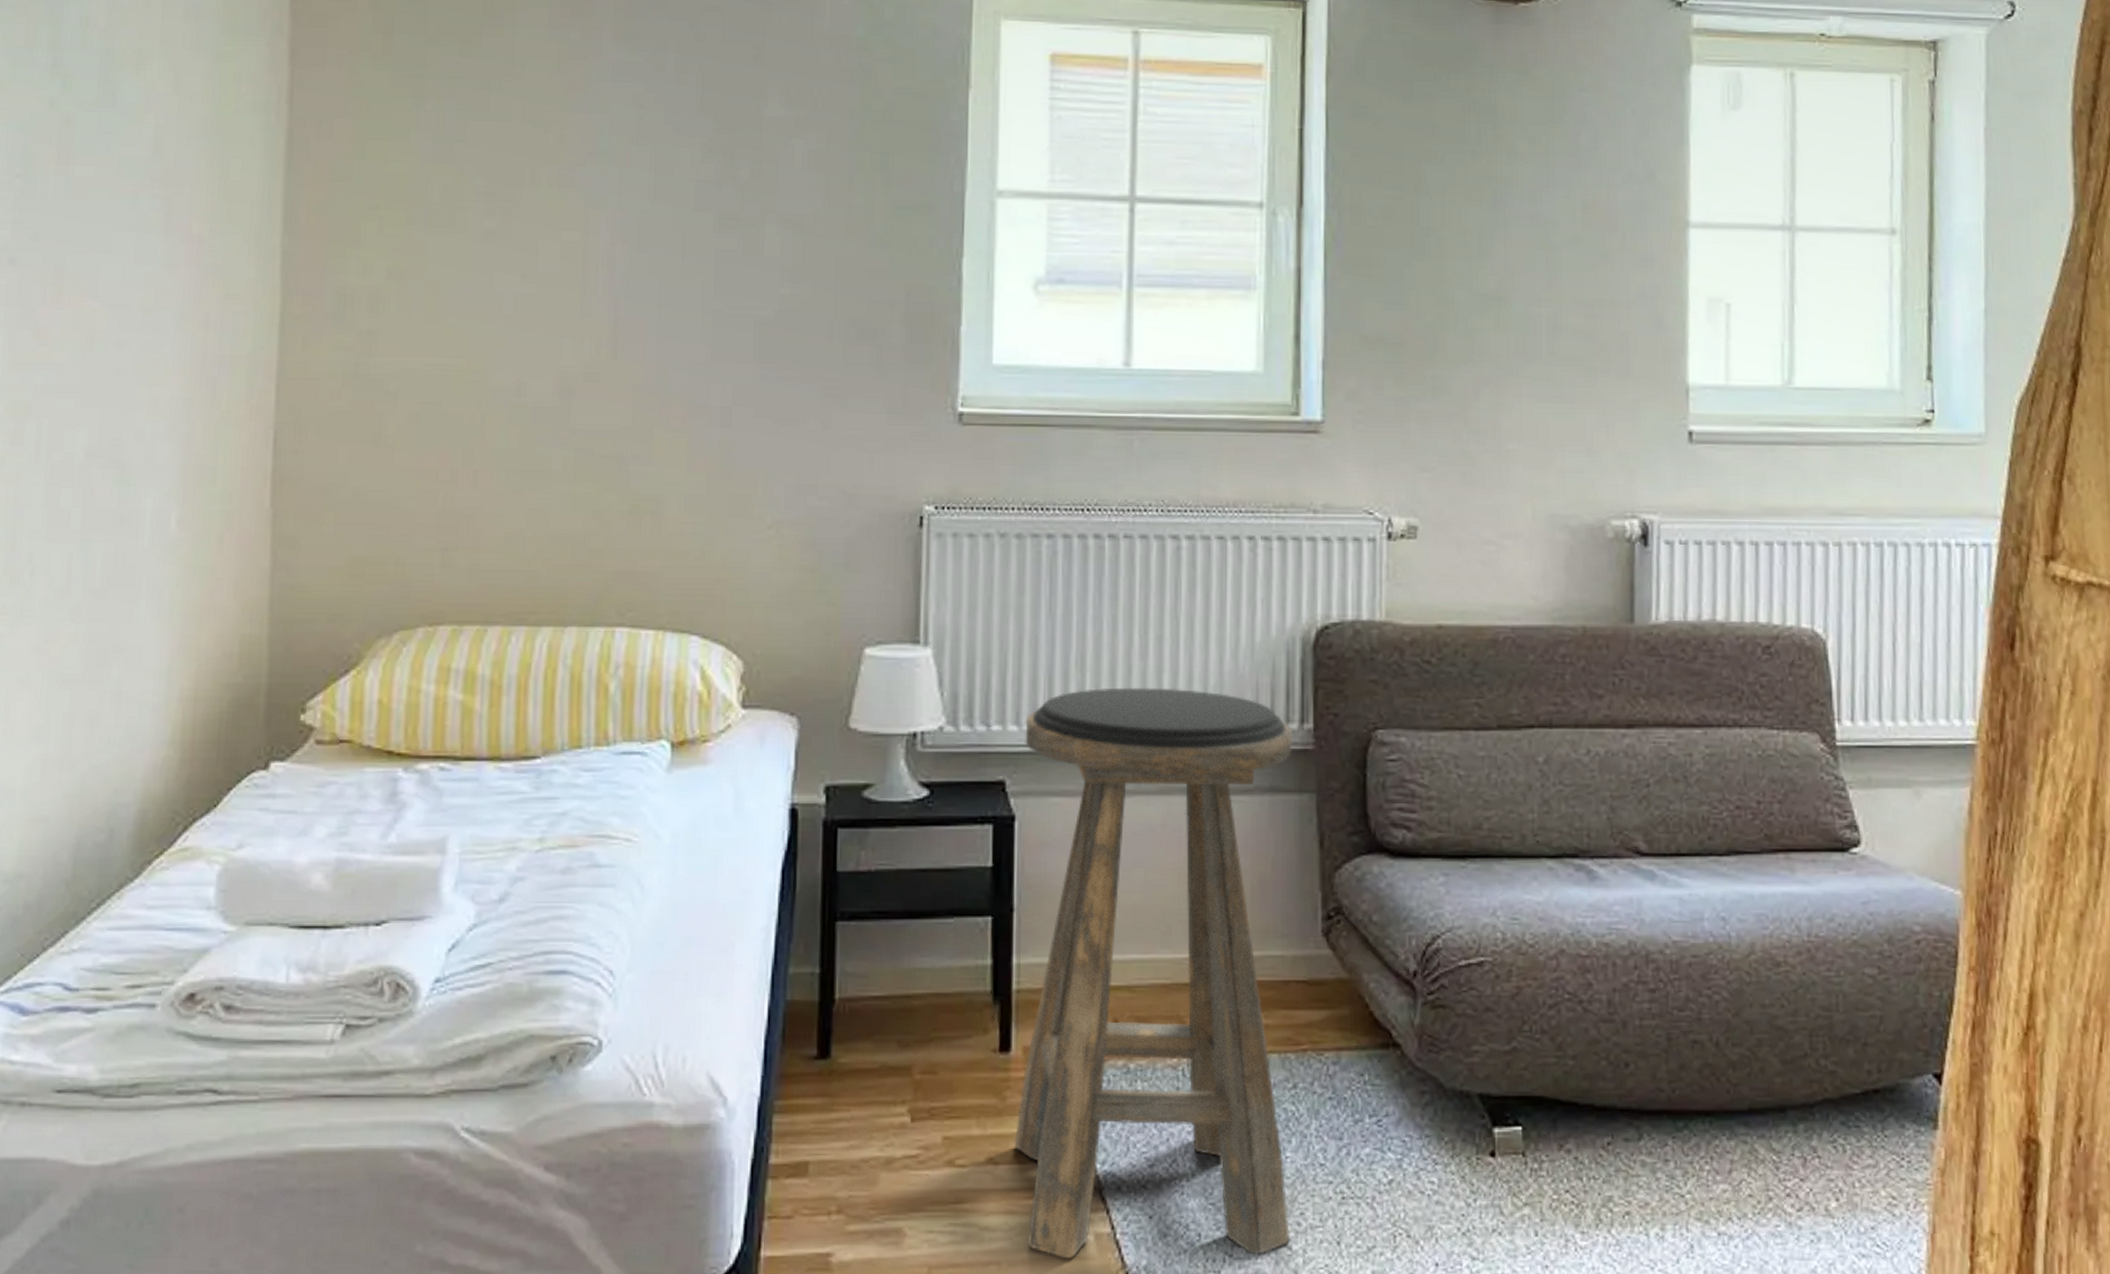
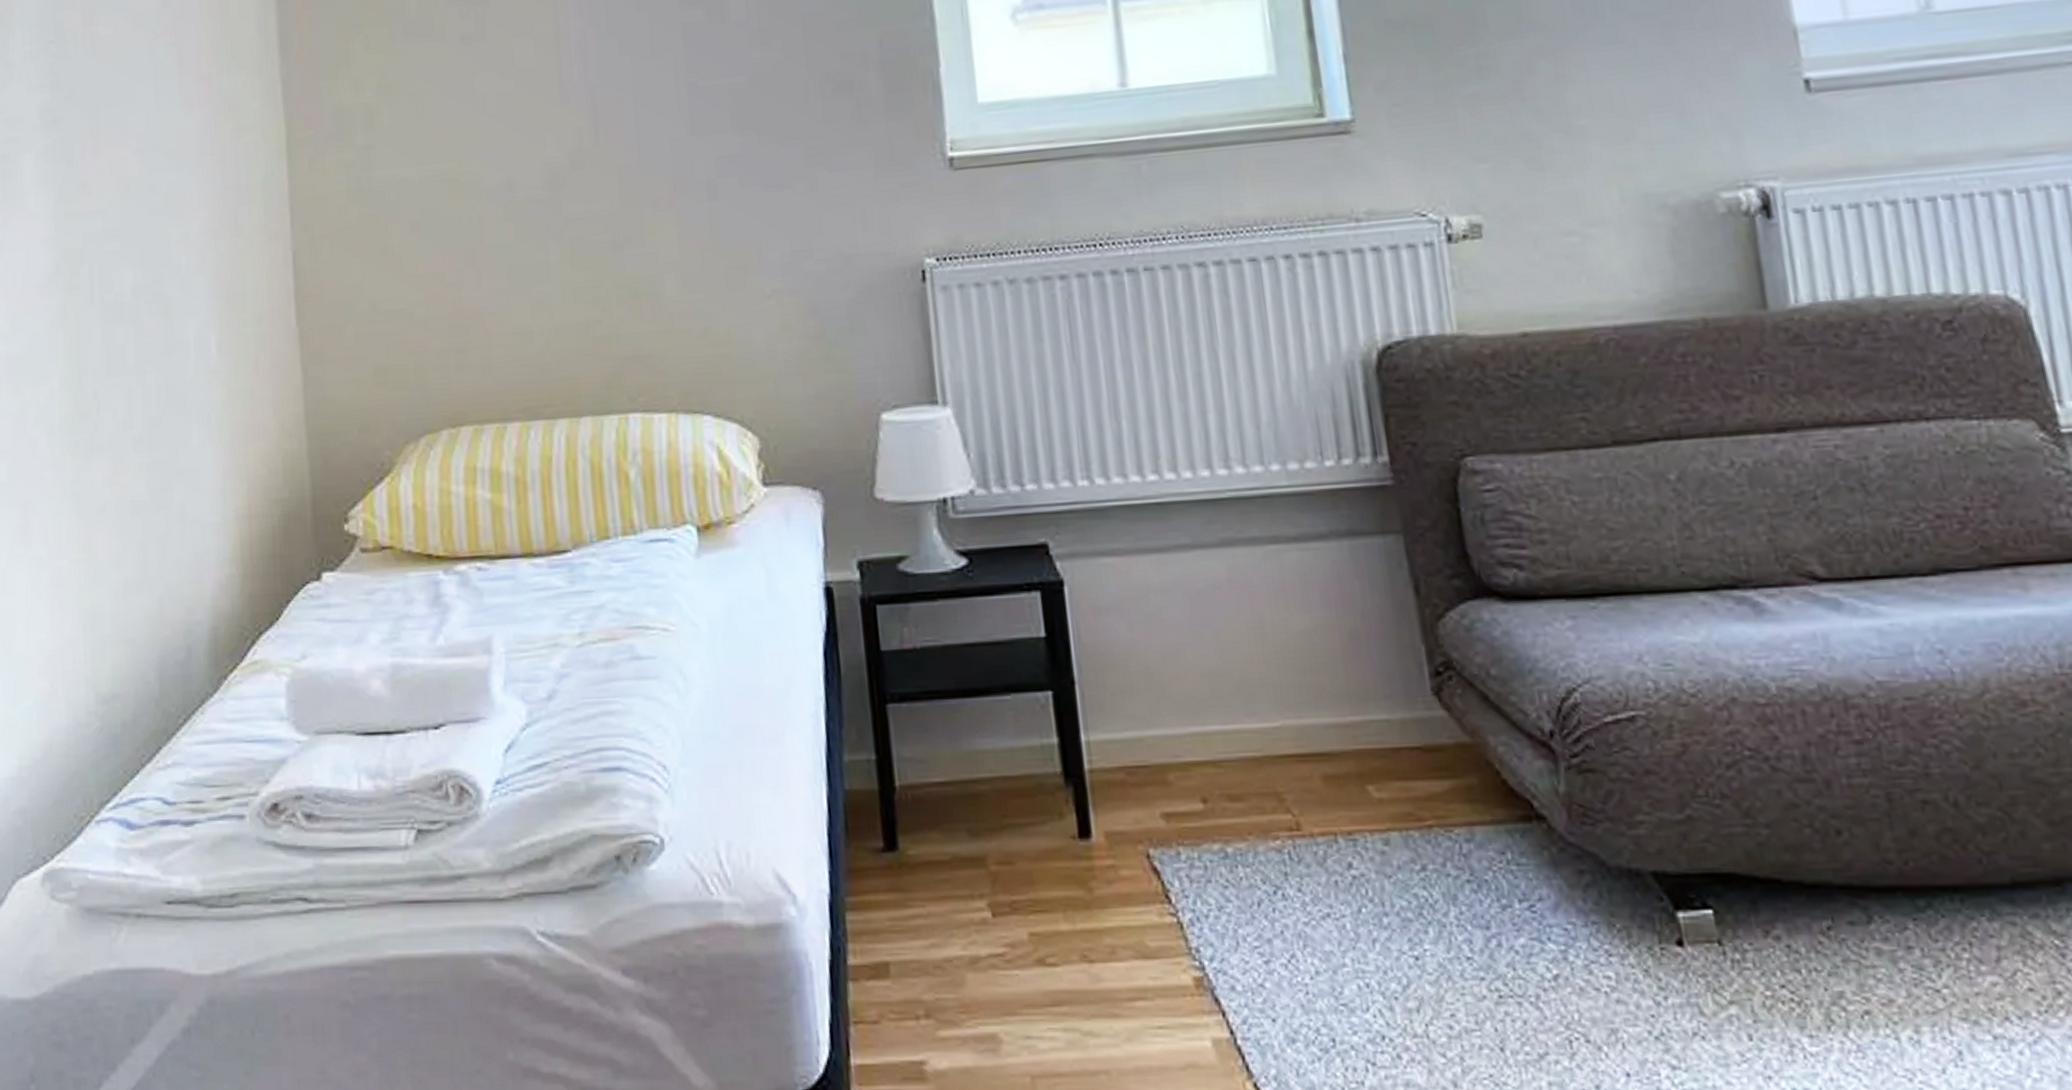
stool: present [1014,687,1293,1259] -> none [1061,428,1442,1068]

